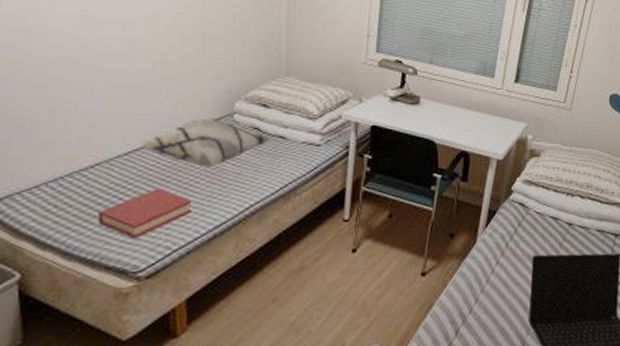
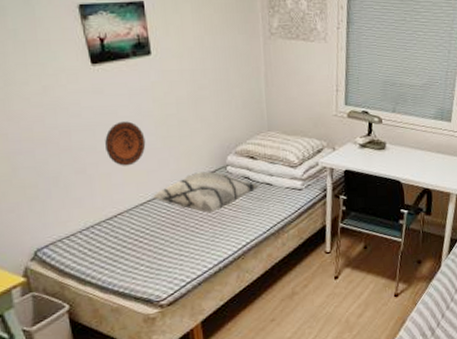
decorative plate: none [89,55,139,107] -> present [105,121,146,166]
hardback book: present [98,188,192,239] -> none [124,232,200,275]

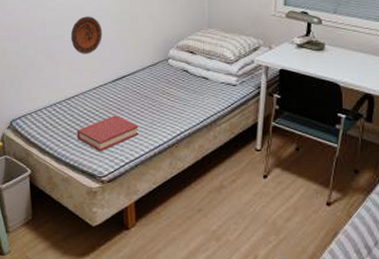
hardback book: none [124,232,200,275] -> present [77,115,139,152]
decorative pillow: present [152,171,261,213] -> none [103,63,198,100]

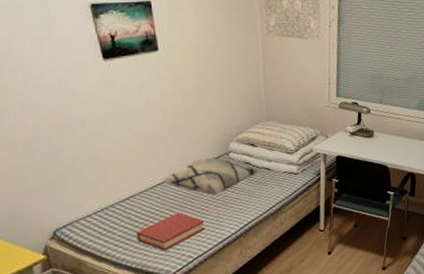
decorative plate: present [71,16,102,54] -> none [117,112,155,153]
decorative pillow: none [103,63,198,100] -> present [161,157,261,195]

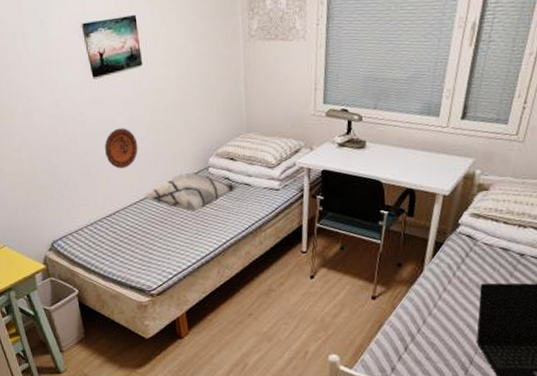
decorative plate: none [117,112,155,153] -> present [105,128,138,169]
hardback book: present [136,213,205,252] -> none [121,228,185,267]

